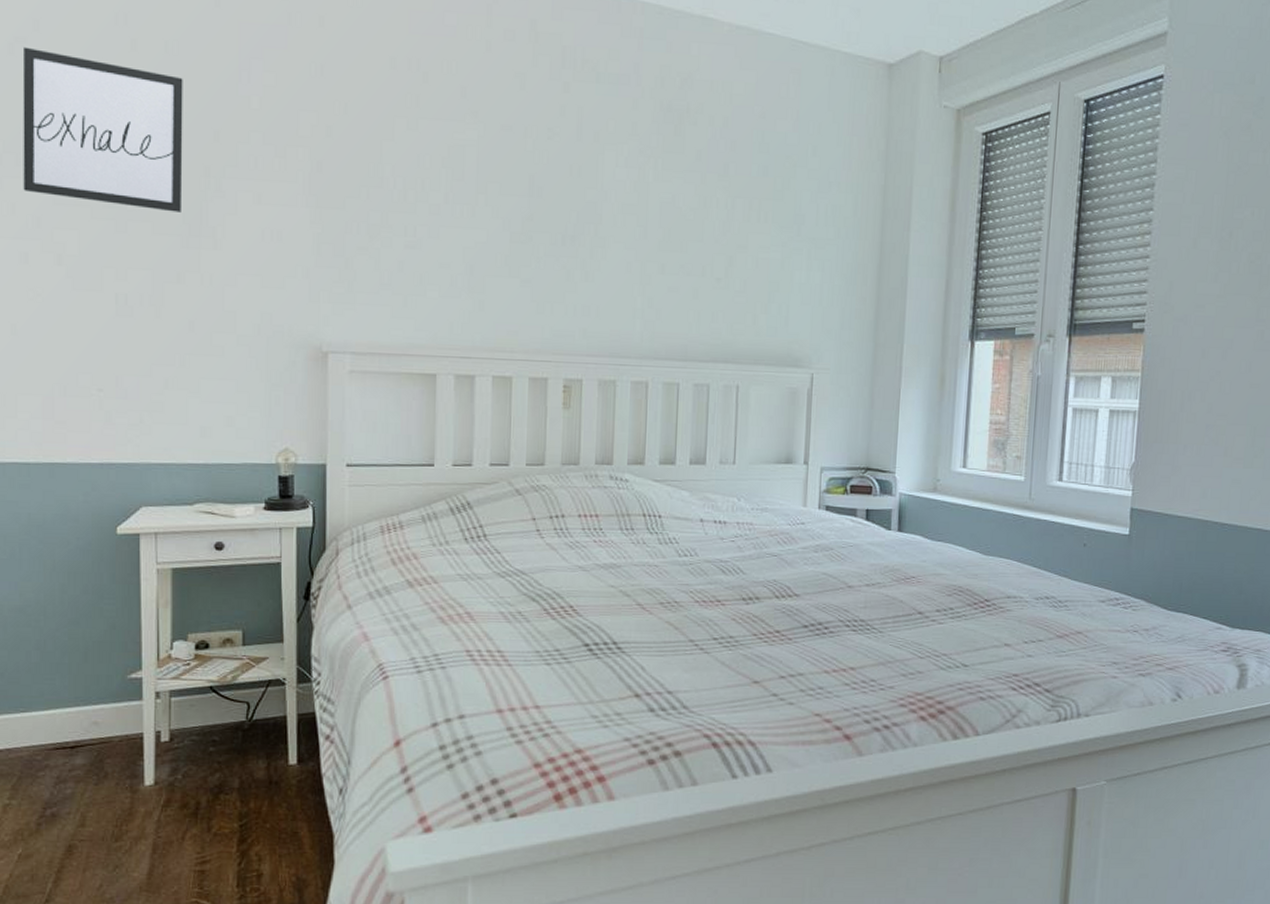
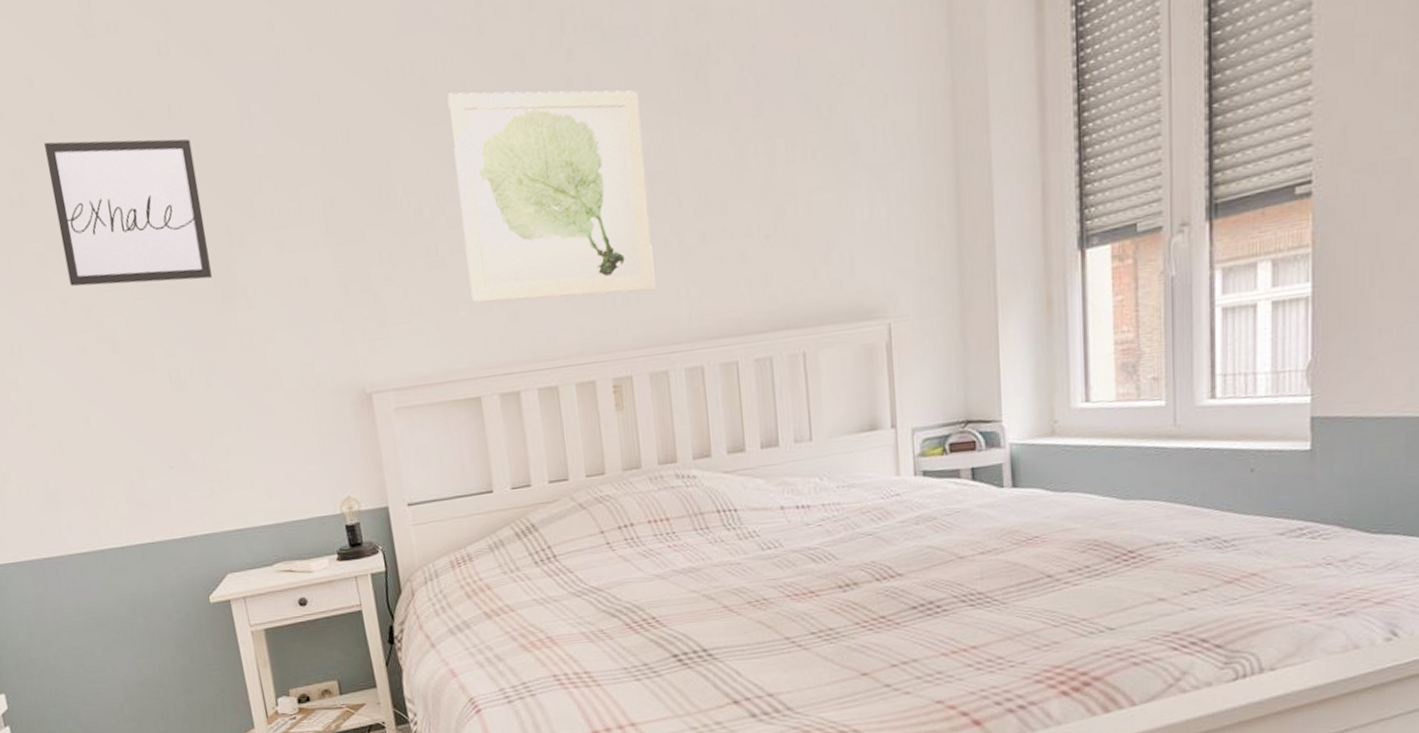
wall art: none [441,94,623,307] -> present [447,90,656,303]

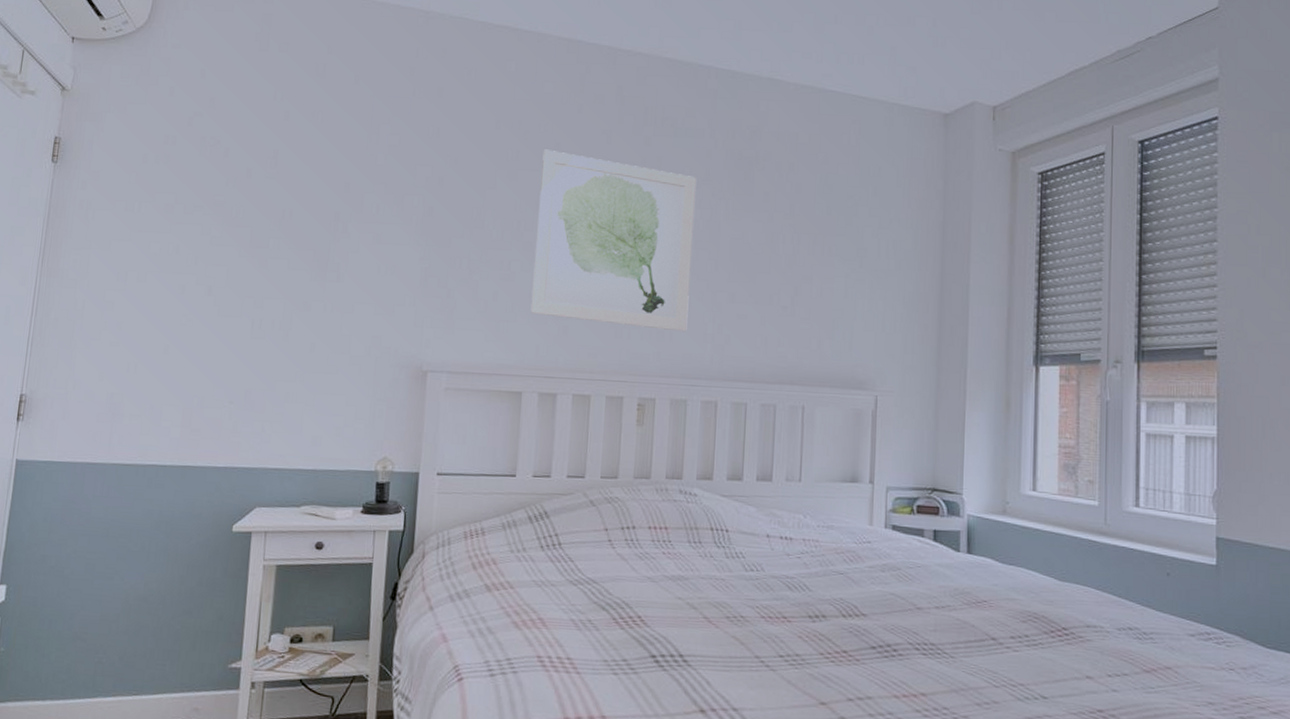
wall art: present [44,139,212,286] -> none [187,119,324,251]

